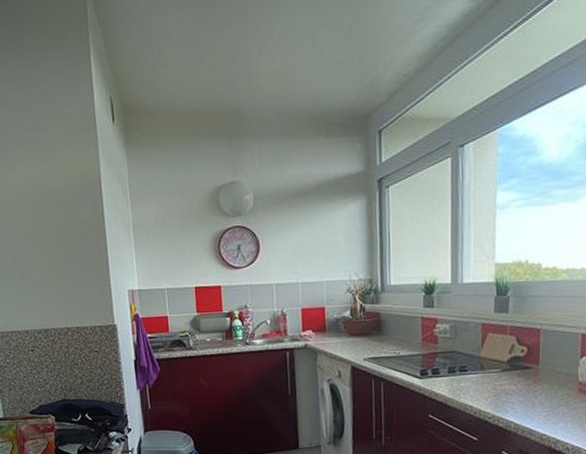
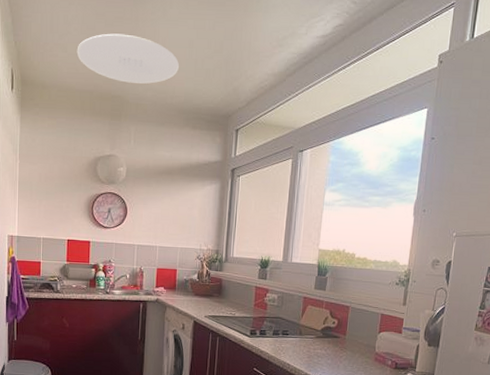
ceiling light: none [180,35,302,94] -> present [76,33,179,84]

